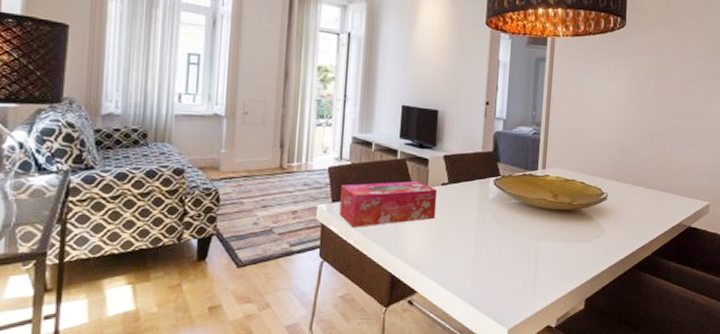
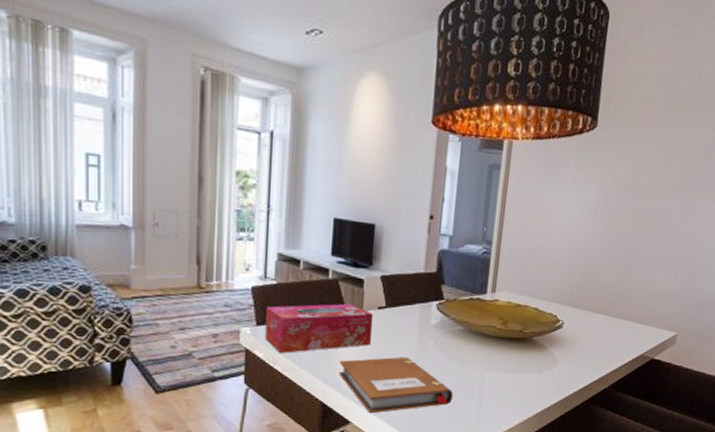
notebook: none [406,229,511,283] -> present [338,357,454,414]

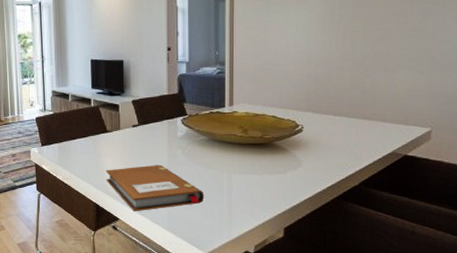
tissue box: present [265,303,374,353] -> none [48,124,130,166]

